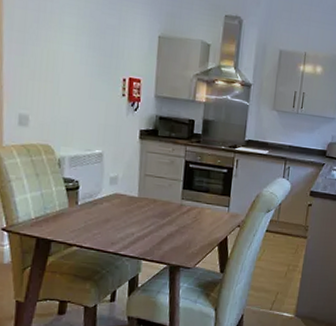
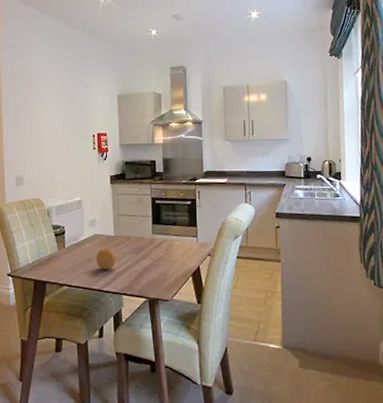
fruit: none [114,209,138,233] -> present [96,248,116,270]

